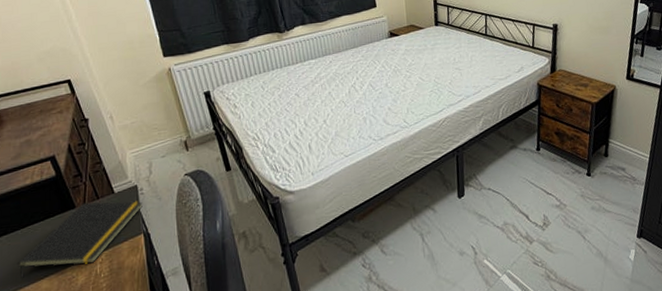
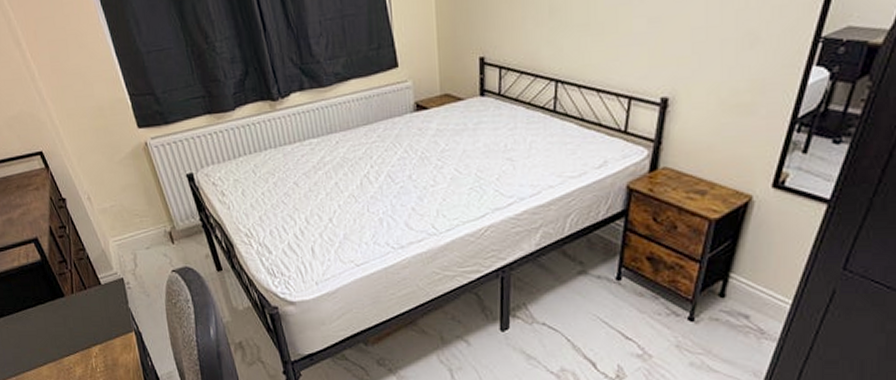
notepad: present [18,200,143,278] -> none [18,292,131,363]

